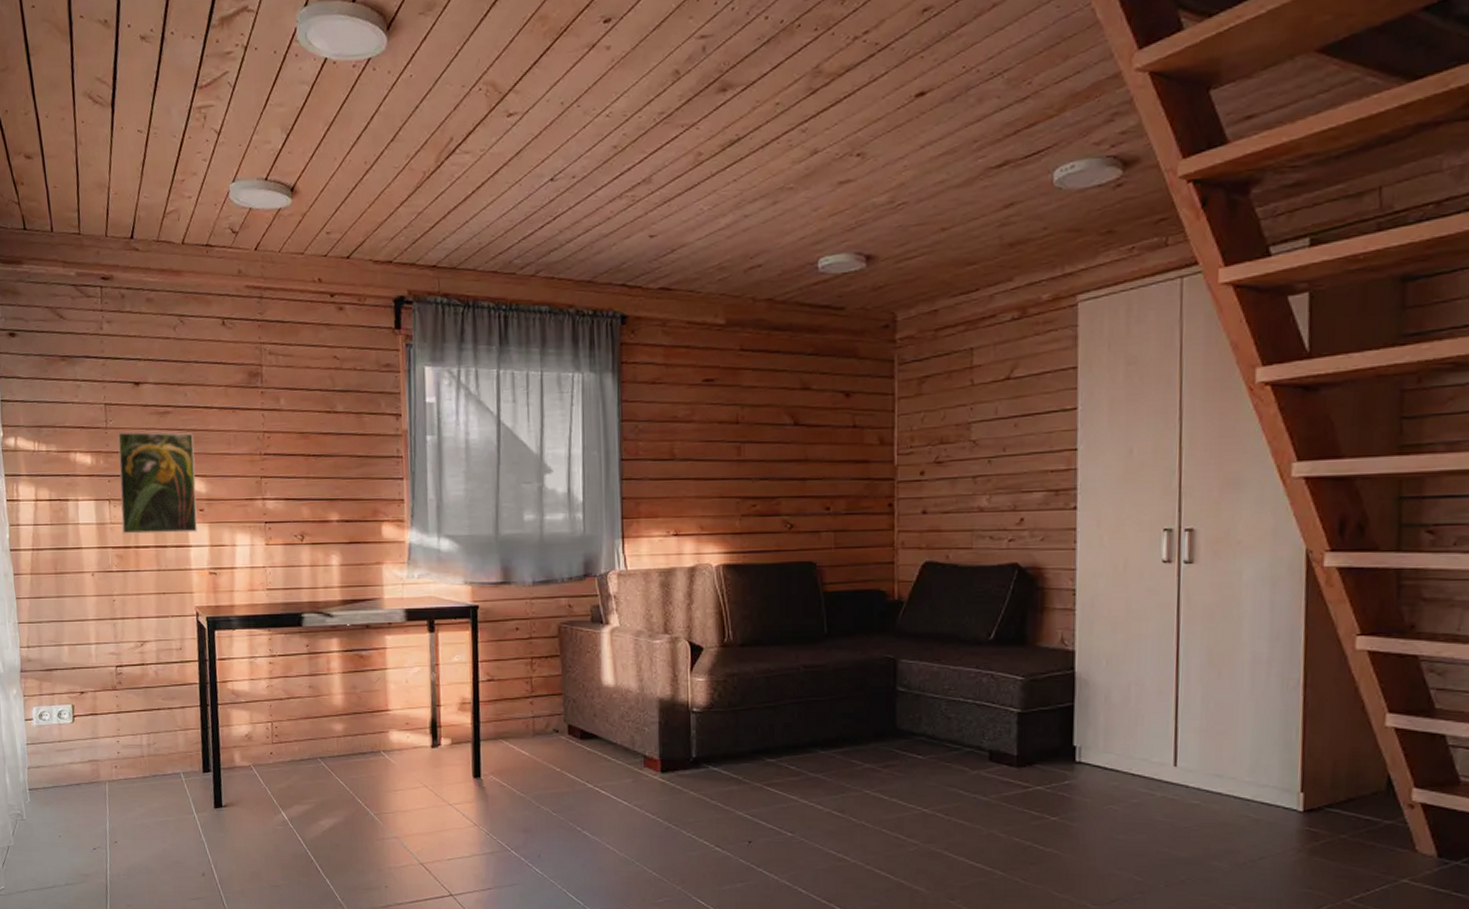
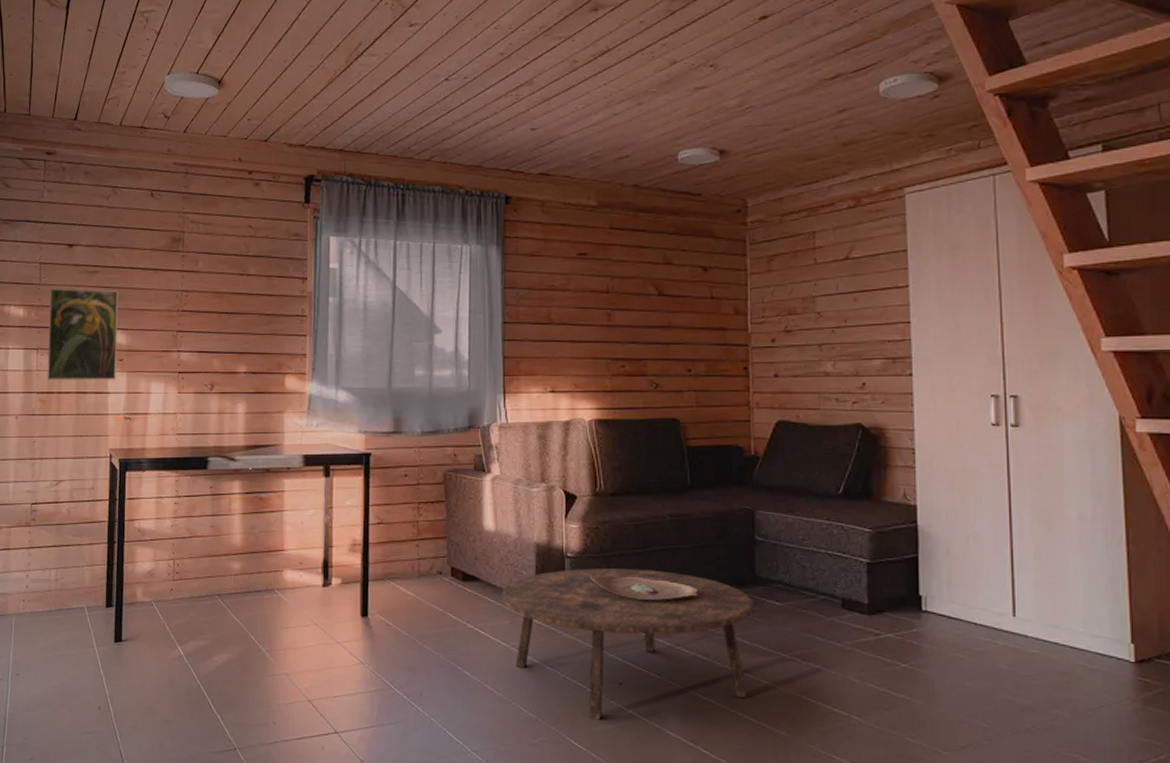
coffee table: none [622,723,893,879] -> present [501,568,753,720]
decorative bowl: none [716,729,834,756] -> present [589,574,698,600]

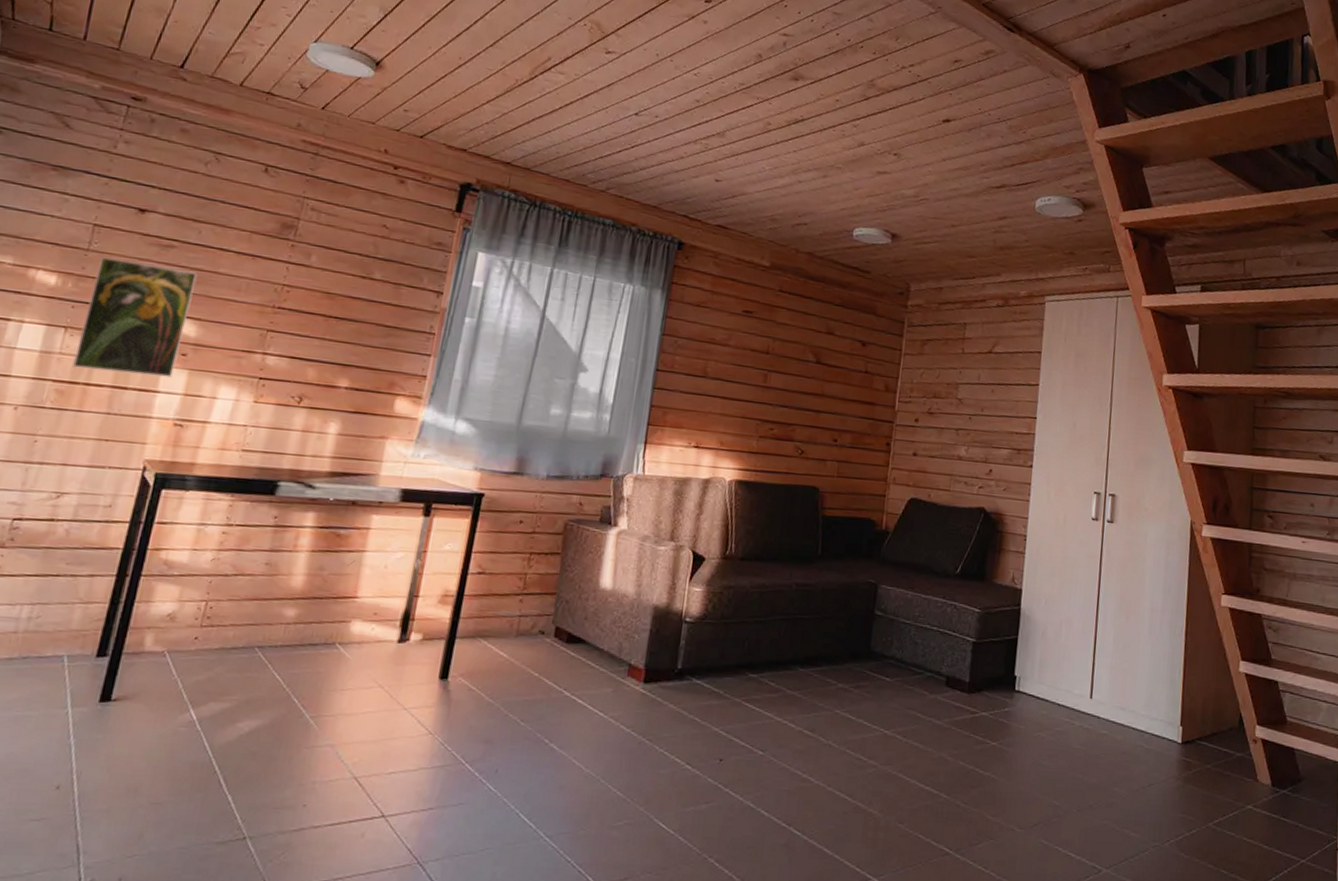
coffee table: present [501,568,753,720] -> none [606,635,865,800]
decorative bowl: present [589,574,698,600] -> none [705,641,814,672]

